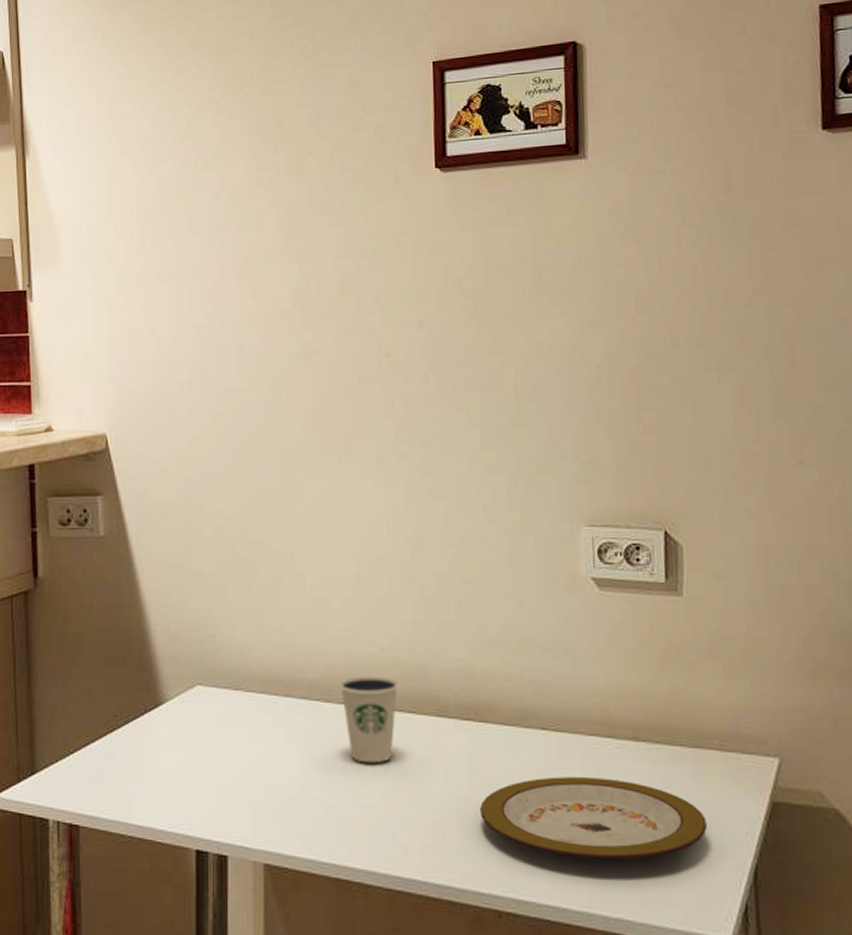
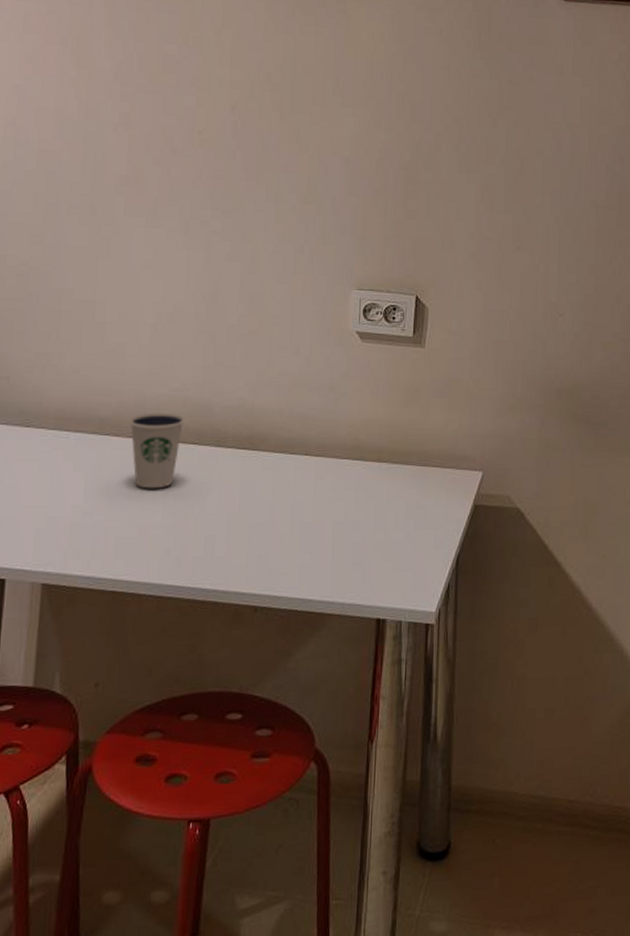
plate: present [480,777,707,860] -> none [247,493,426,558]

